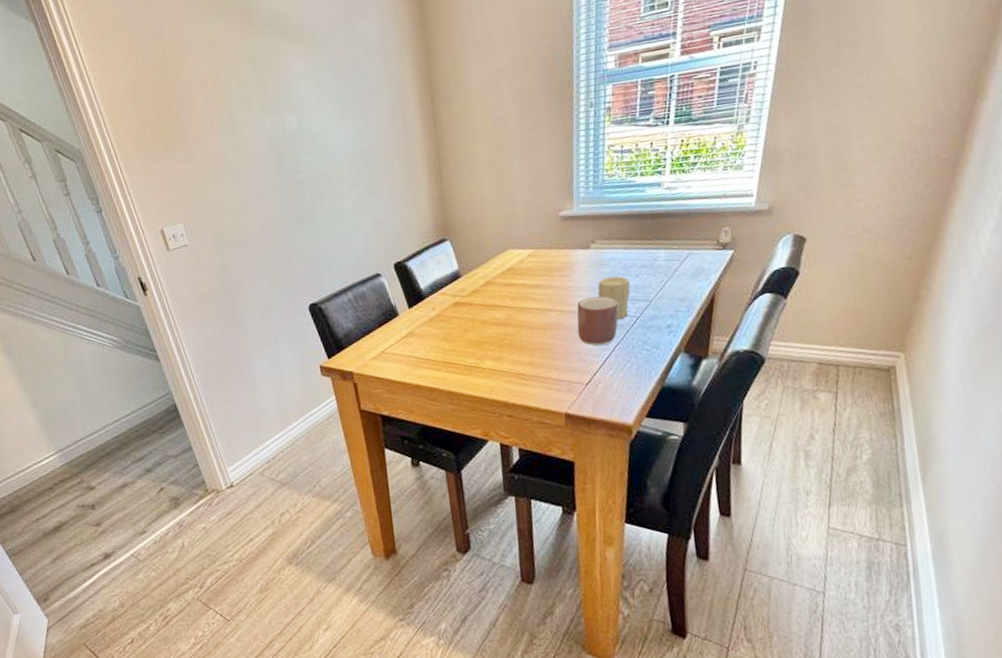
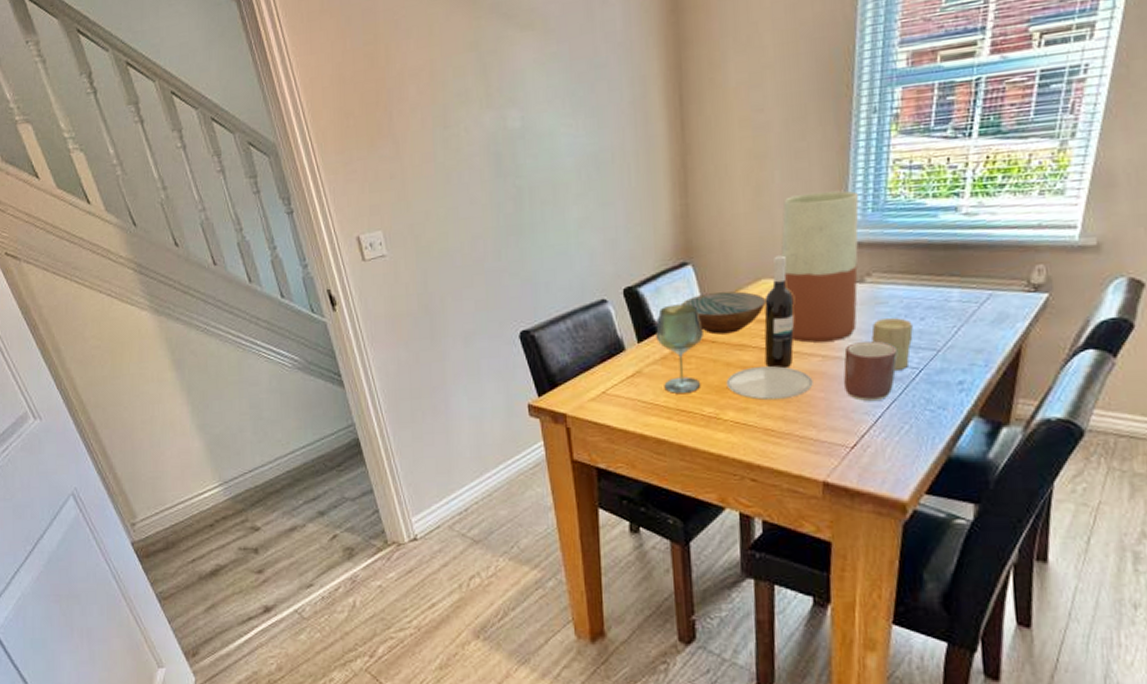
wine glass: none [423,273,463,349] -> present [656,303,703,393]
bowl: none [443,261,512,298] -> present [682,291,766,335]
plate: none [483,321,554,351] -> present [726,366,813,401]
wine bottle: none [510,229,536,324] -> present [764,255,795,369]
vase: none [521,173,586,301] -> present [780,190,859,343]

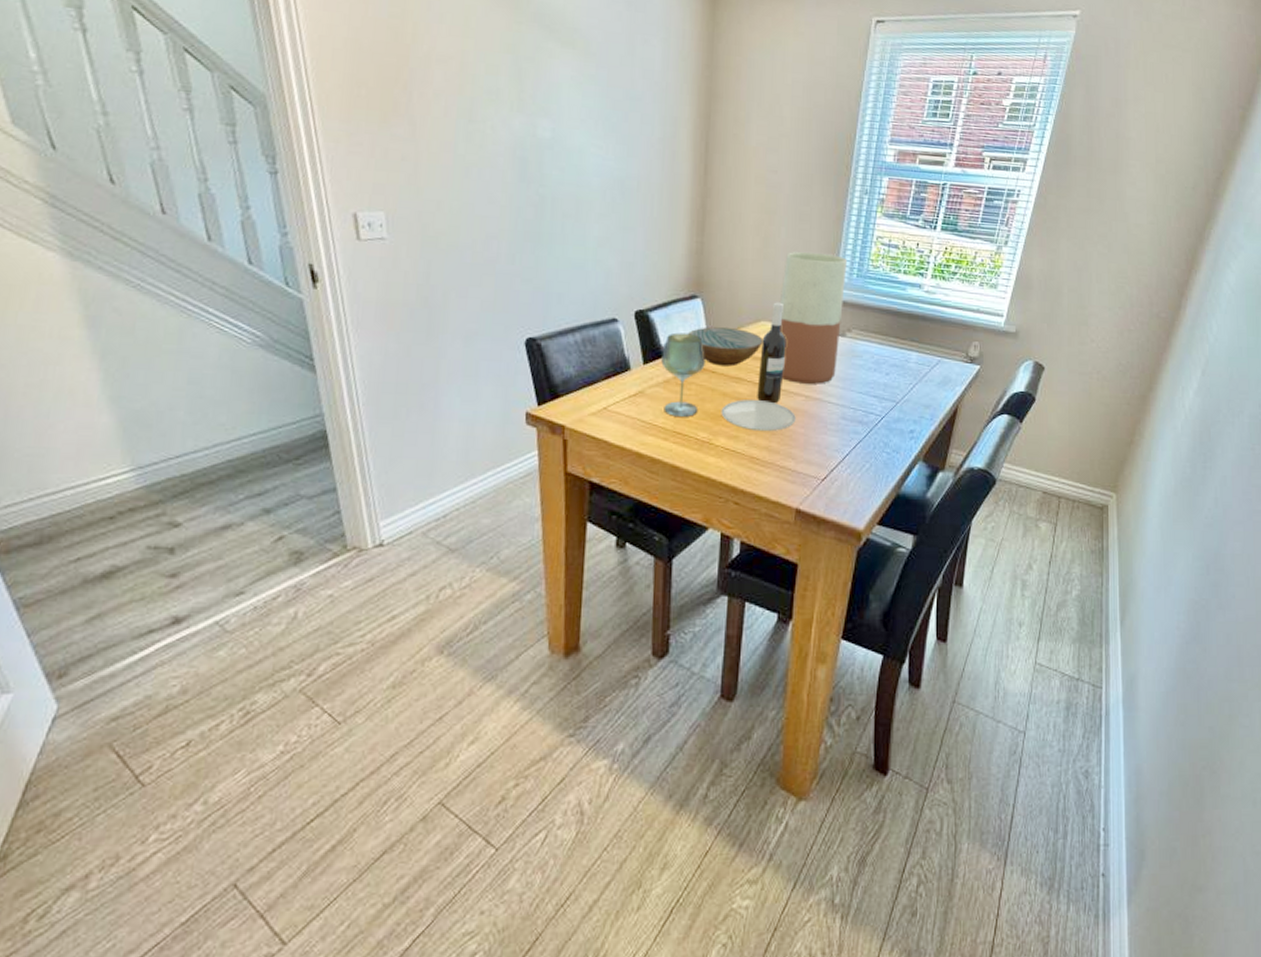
mug: present [843,341,897,402] -> none [821,388,865,441]
candle: present [871,318,913,370] -> none [847,370,879,416]

